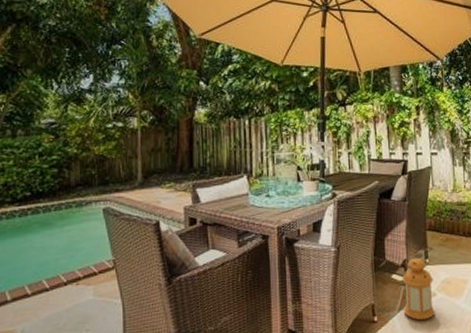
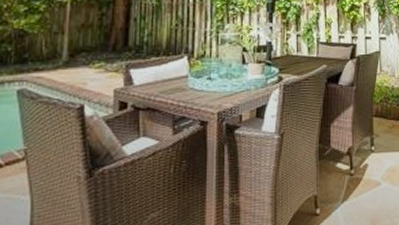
lantern: present [402,257,435,321] -> none [346,145,379,212]

